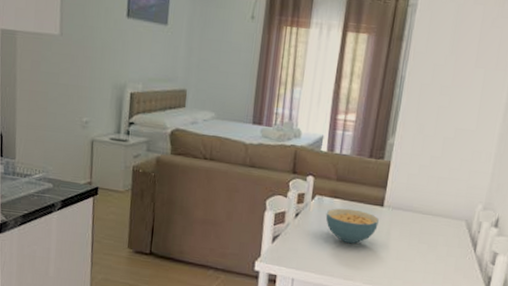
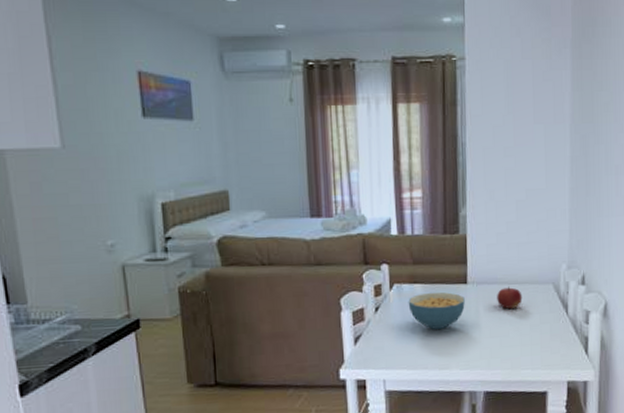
fruit: none [409,216,434,237] -> present [497,286,523,309]

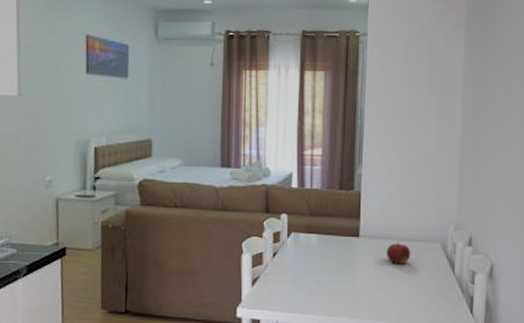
cereal bowl: present [408,292,465,330] -> none [303,242,356,279]

